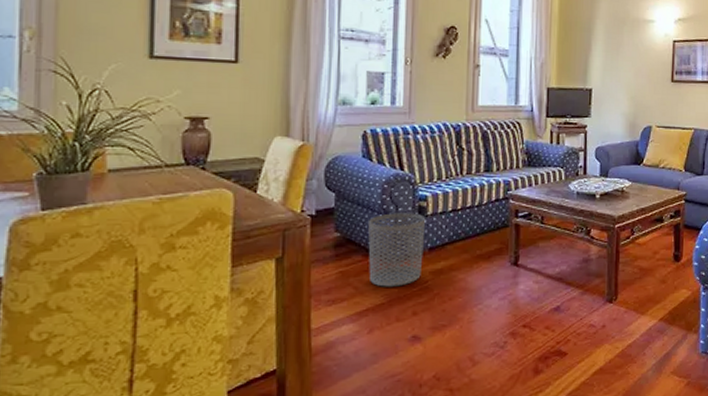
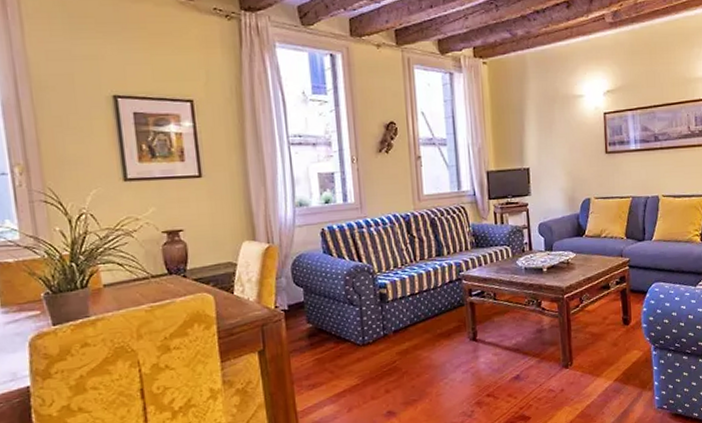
waste bin: present [368,213,426,287] -> none [336,300,389,370]

